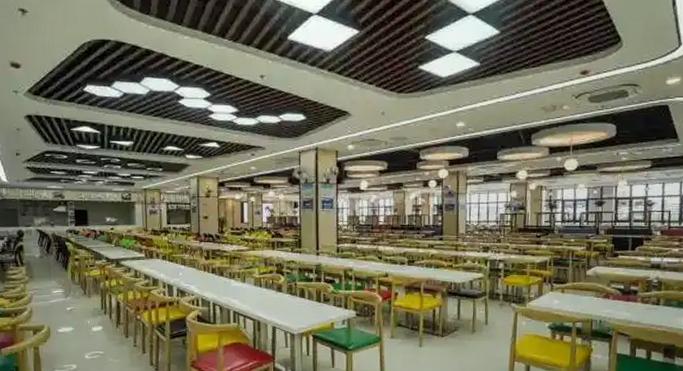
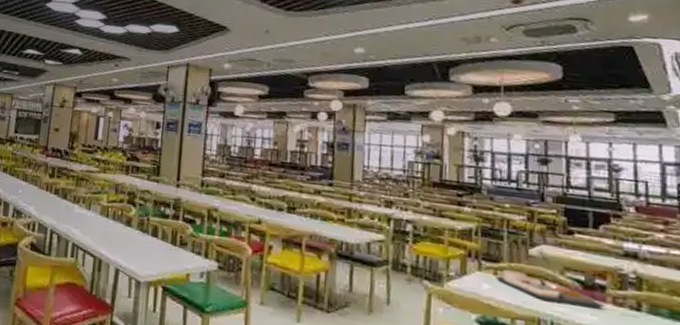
food tray: none [563,287,636,307] -> present [496,269,605,310]

